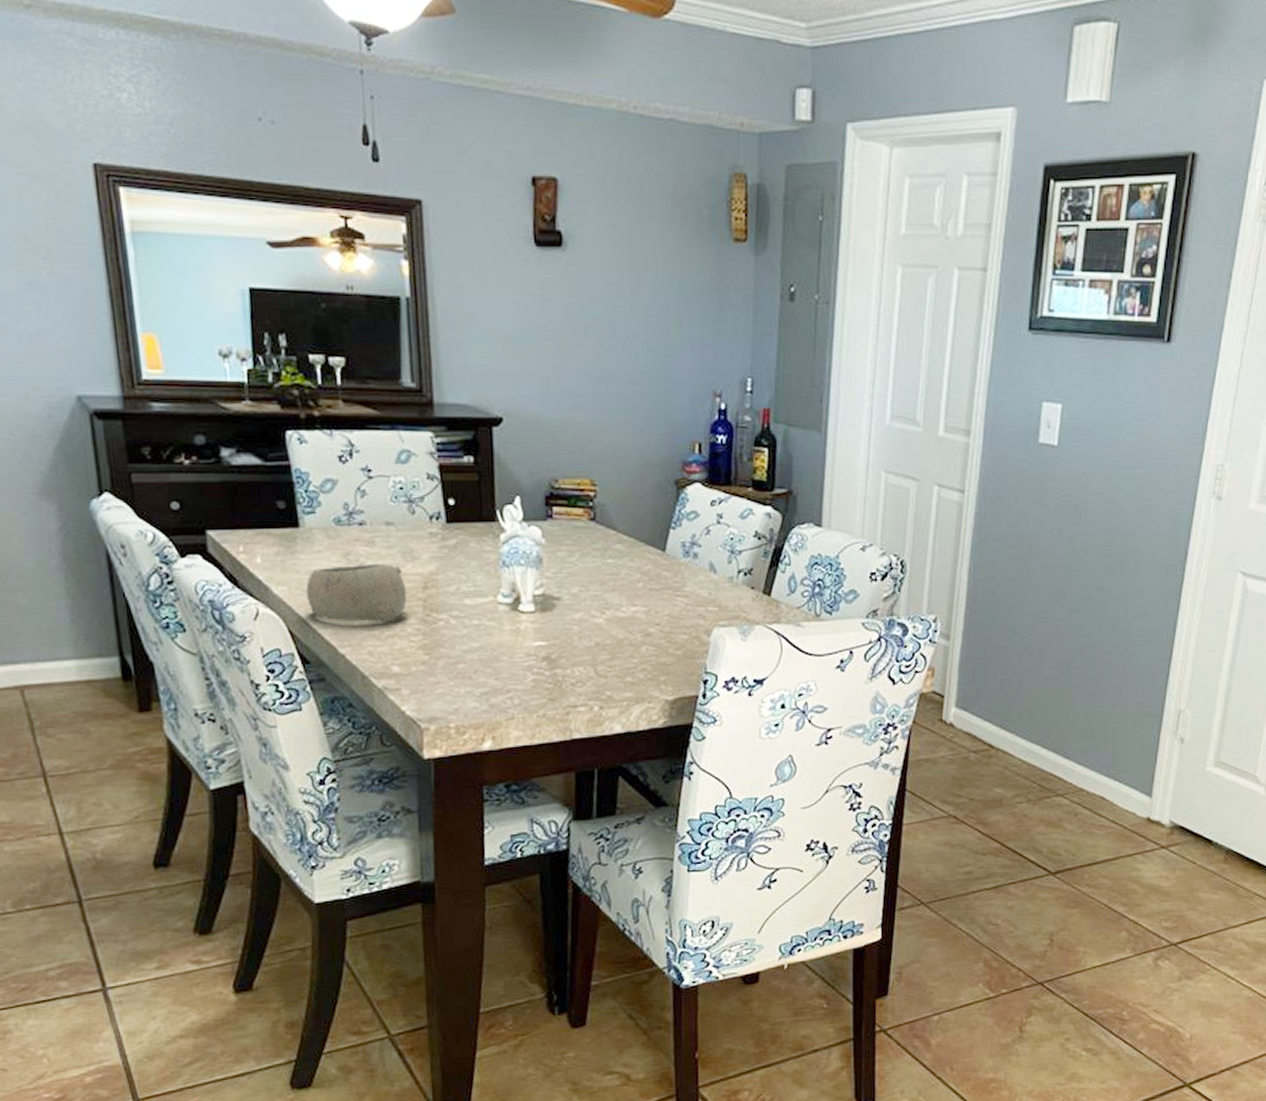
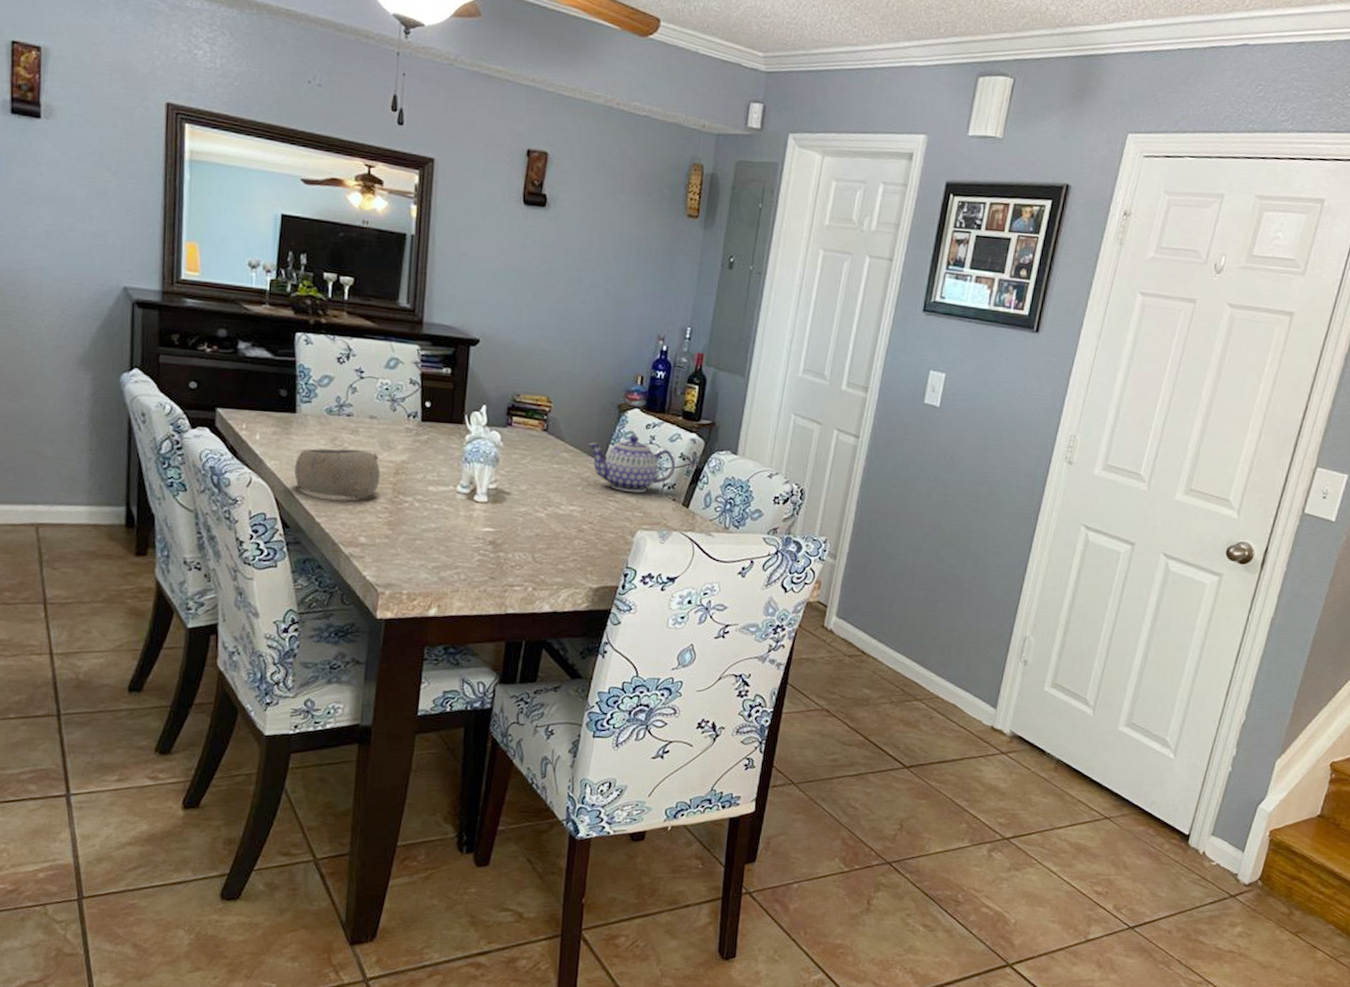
teapot: none [644,515,751,584] -> present [588,435,676,493]

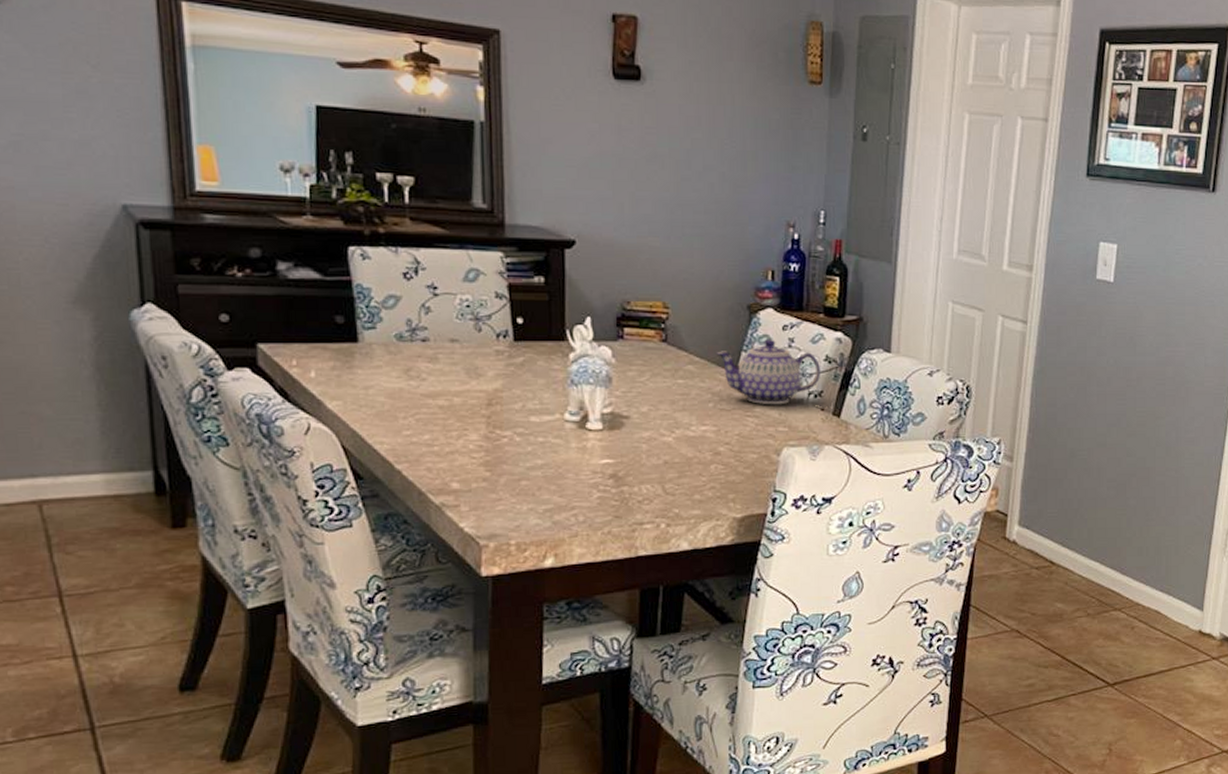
bowl: present [294,448,381,499] -> none [362,379,470,438]

